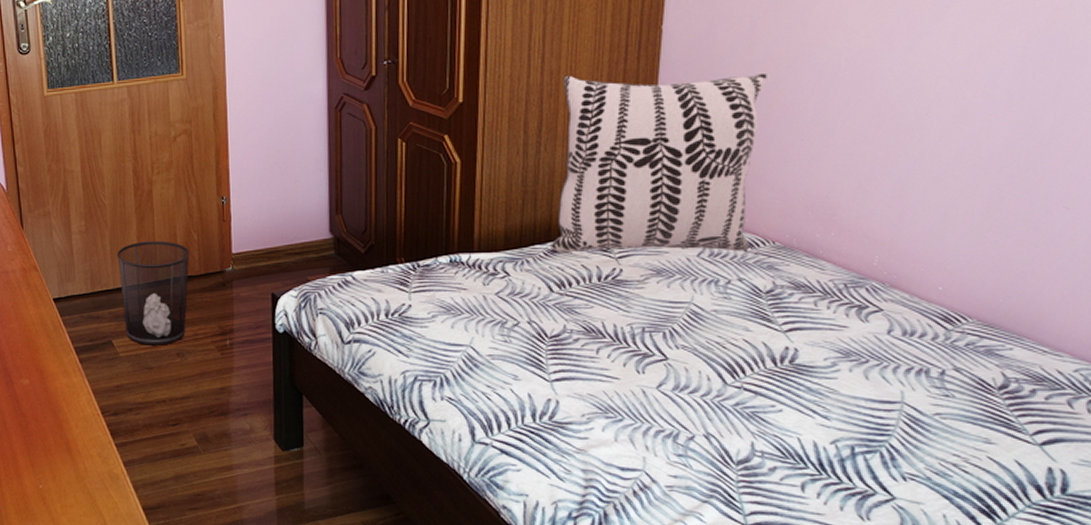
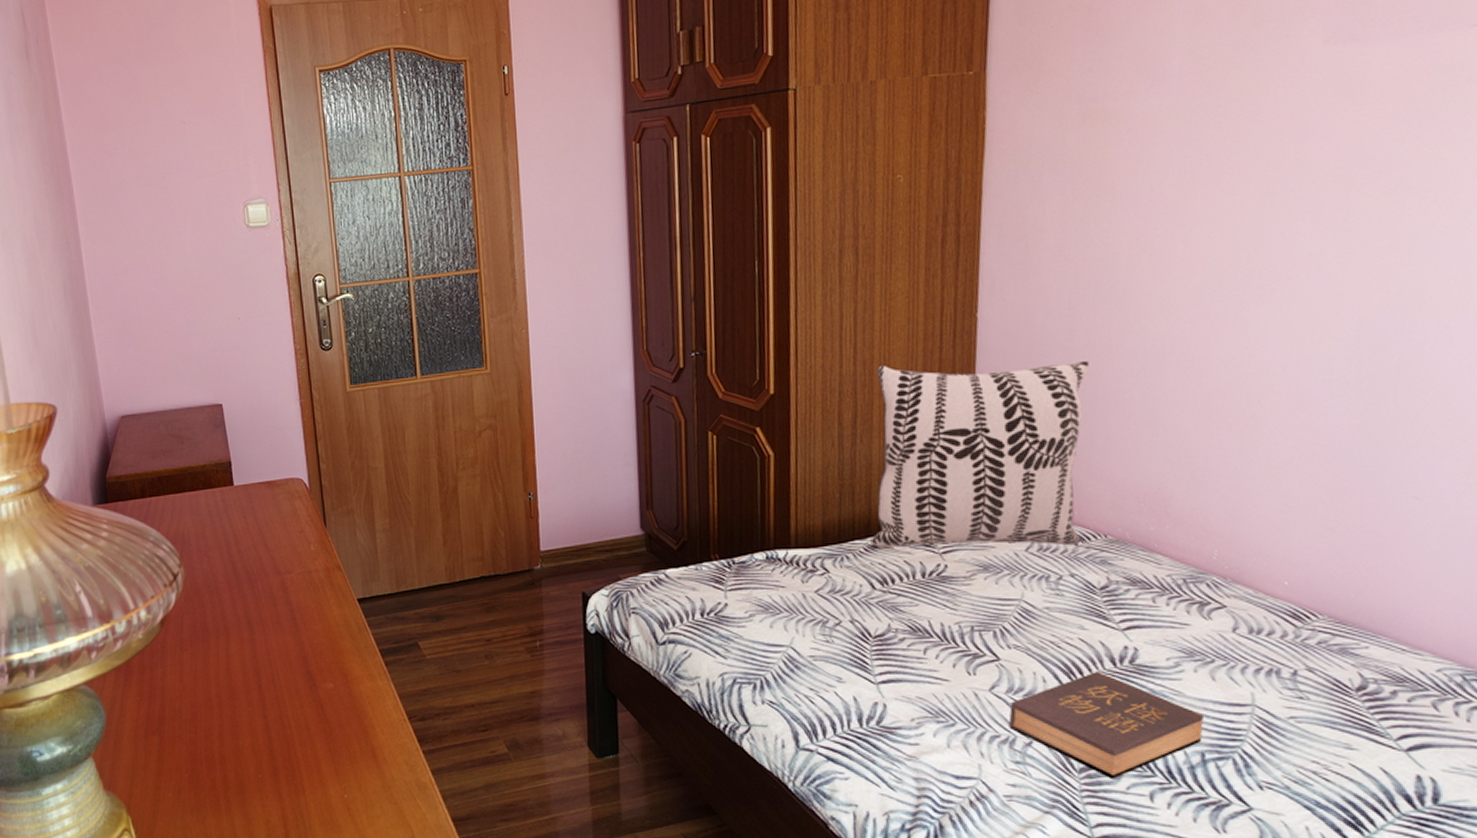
waste bin: present [117,241,190,346] -> none [422,538,497,647]
hardback book: none [673,371,857,471] -> present [1008,672,1205,780]

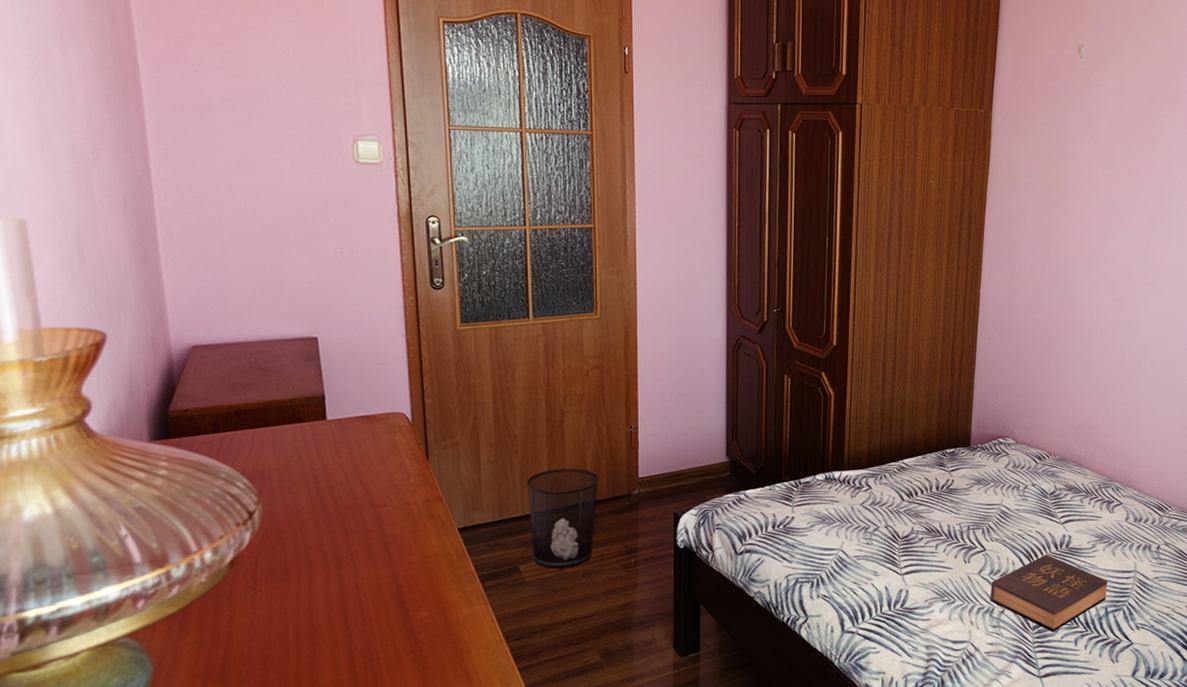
waste bin: none [422,538,497,647] -> present [527,468,599,569]
pillow: present [870,360,1089,549] -> none [902,326,1049,469]

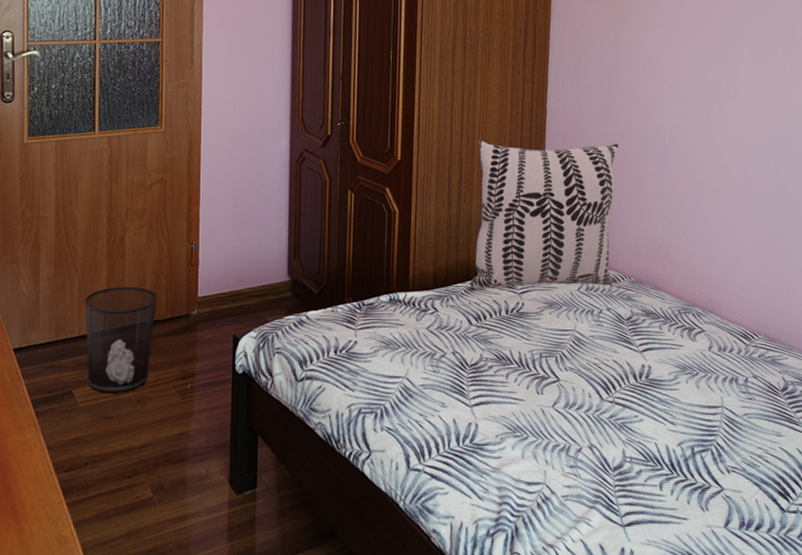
pillow: none [902,326,1049,469] -> present [469,140,619,290]
hardback book: present [990,554,1108,633] -> none [565,386,693,475]

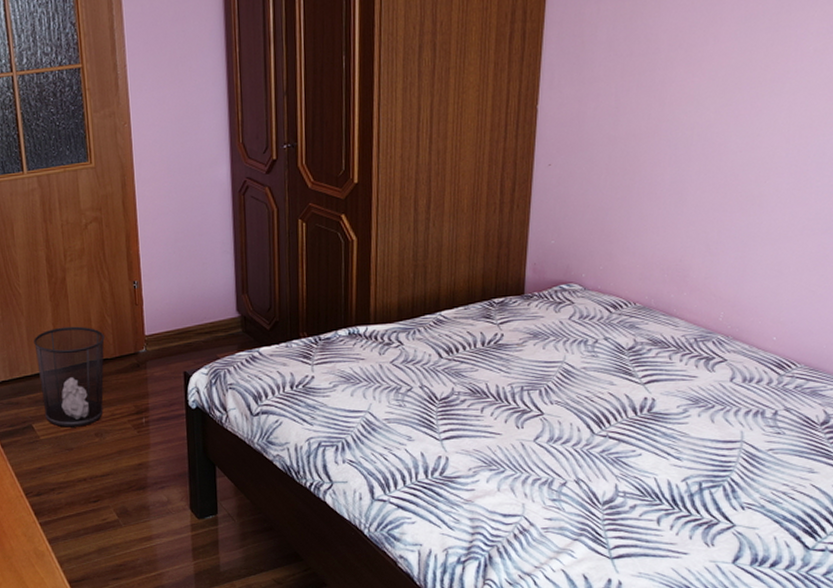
pillow: present [469,140,619,290] -> none [439,147,630,322]

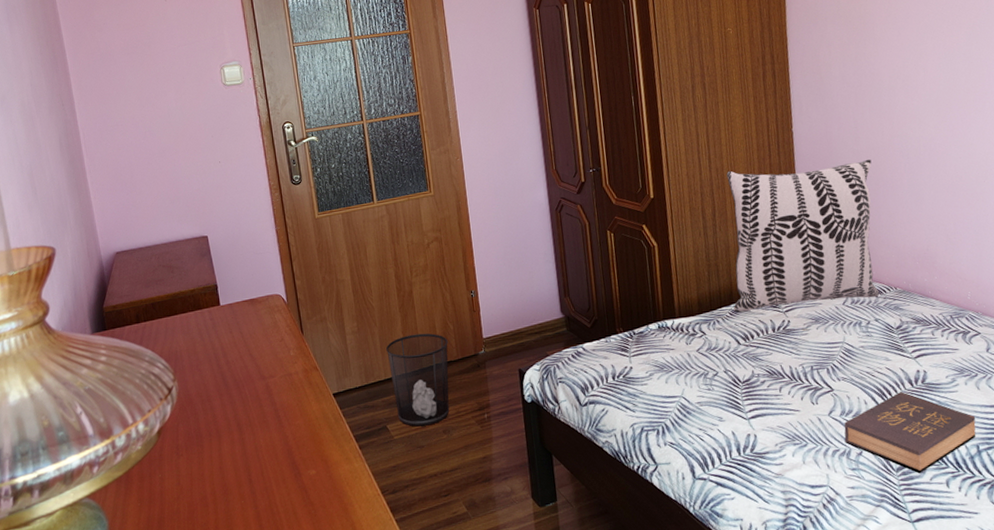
pillow: none [439,147,630,322] -> present [726,159,880,313]
hardback book: none [548,420,704,509] -> present [844,392,977,474]

